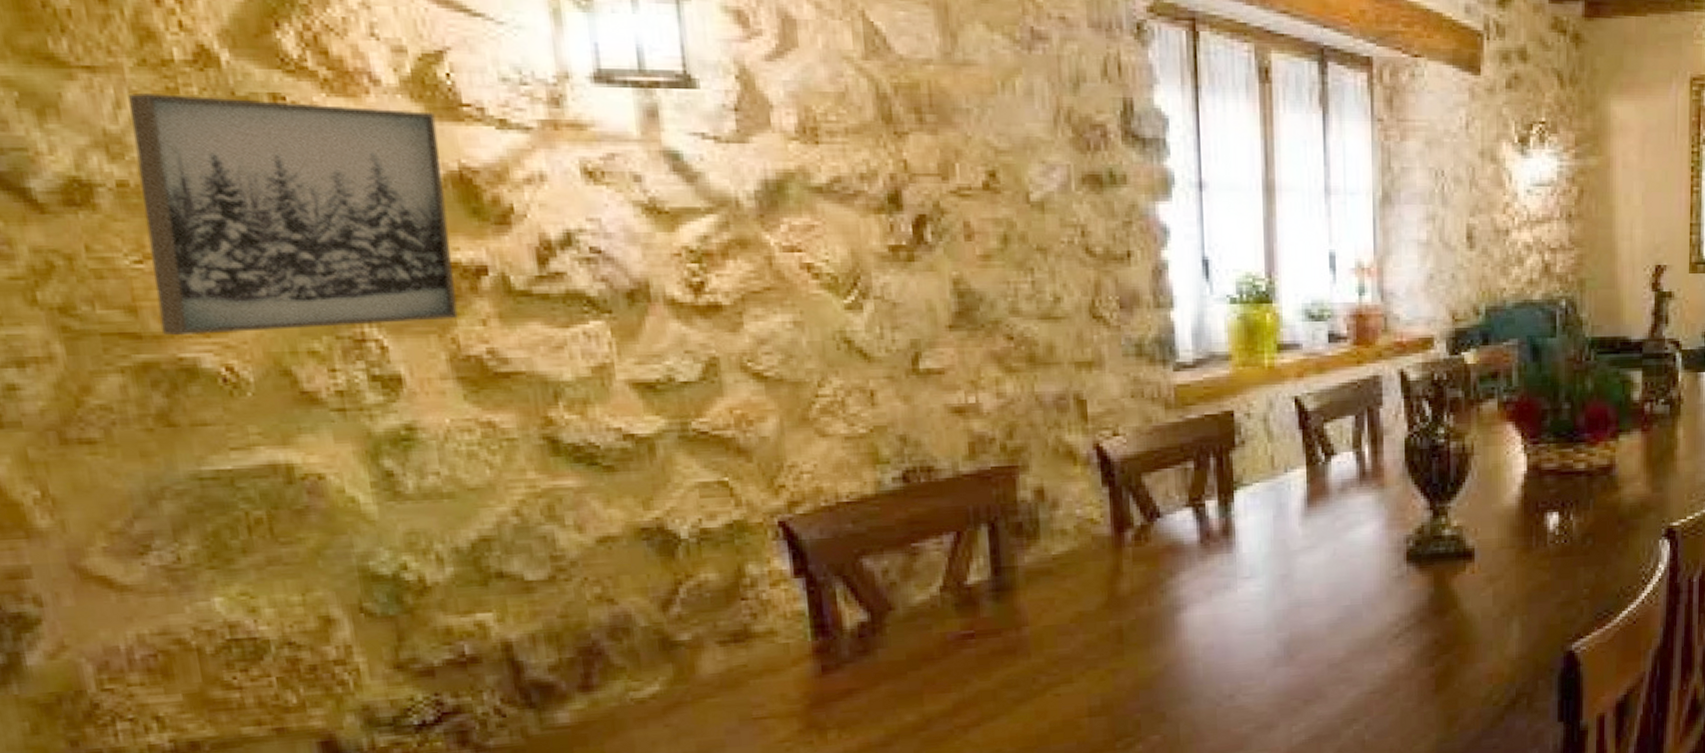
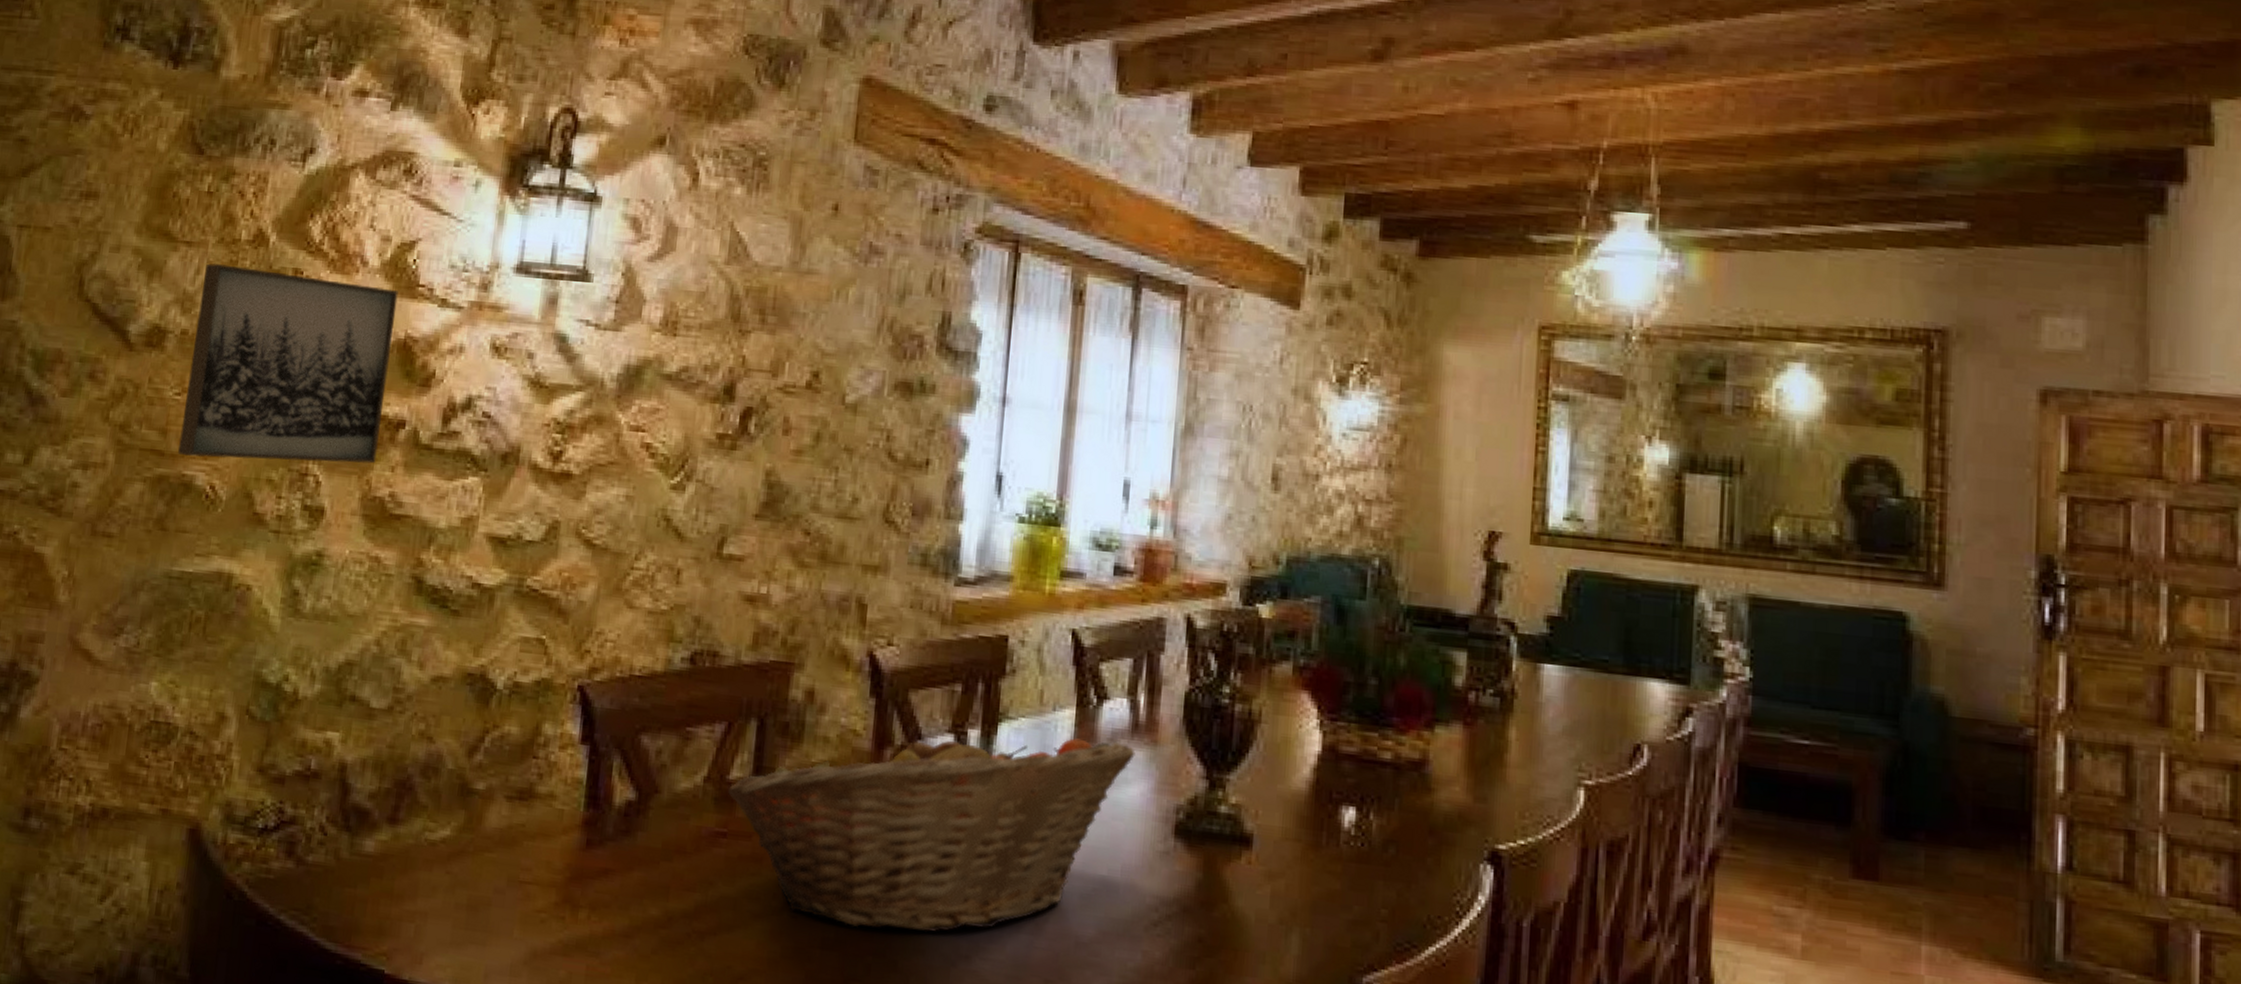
fruit basket: none [967,490,1365,692] -> present [727,725,1136,933]

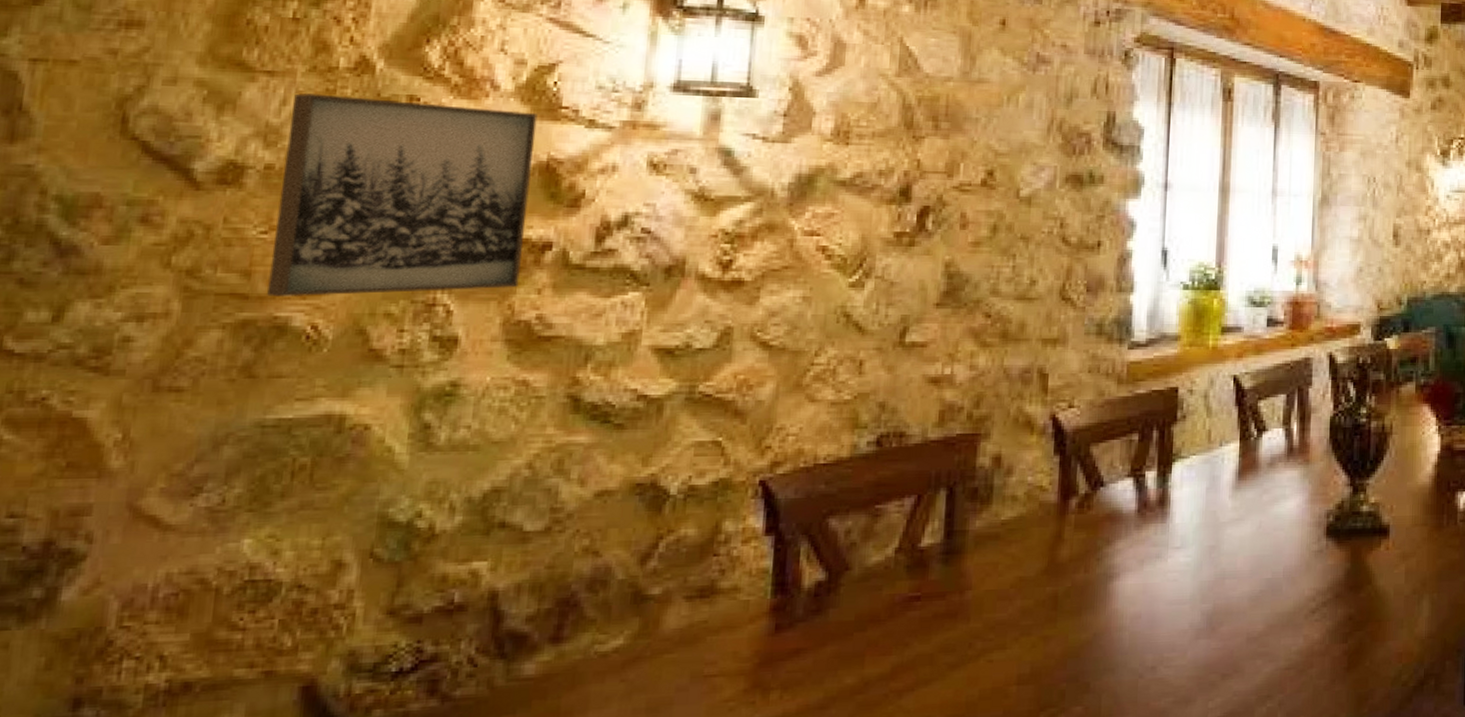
fruit basket: present [727,725,1136,933] -> none [919,465,1291,660]

